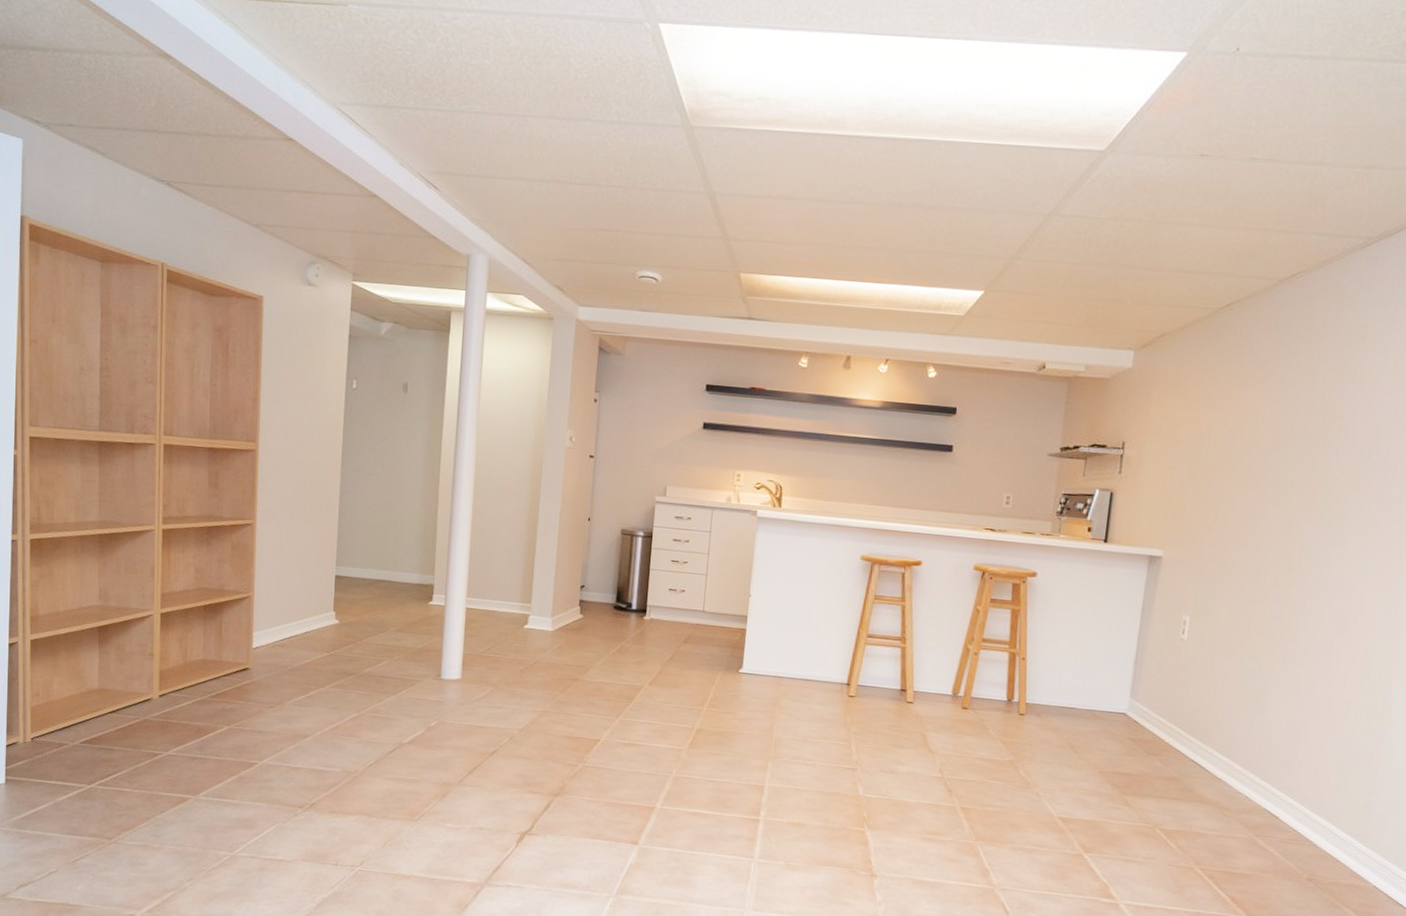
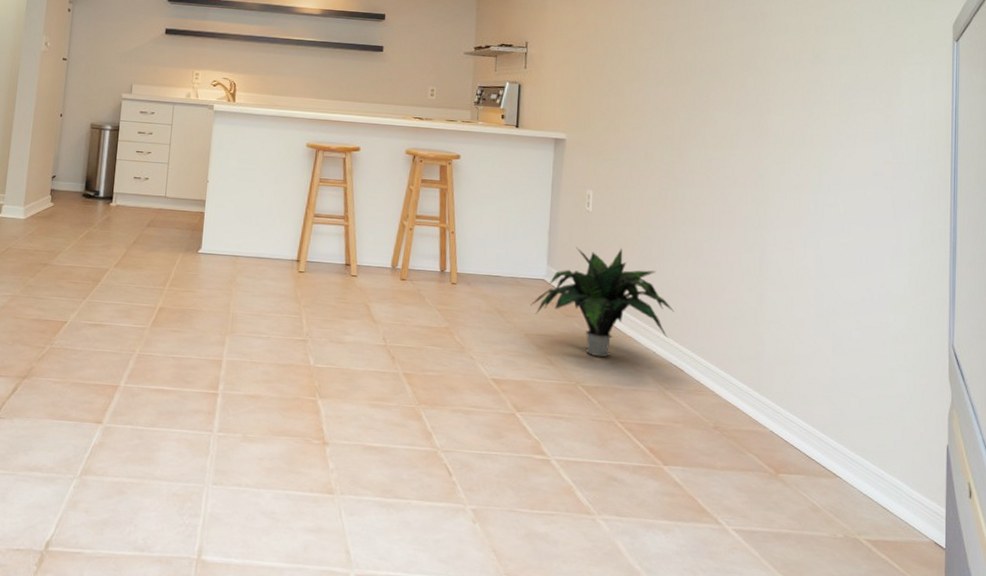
potted plant: none [1107,679,1275,800] -> present [530,247,675,358]

